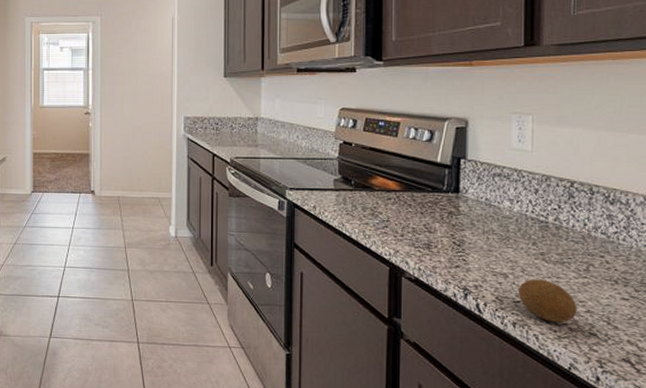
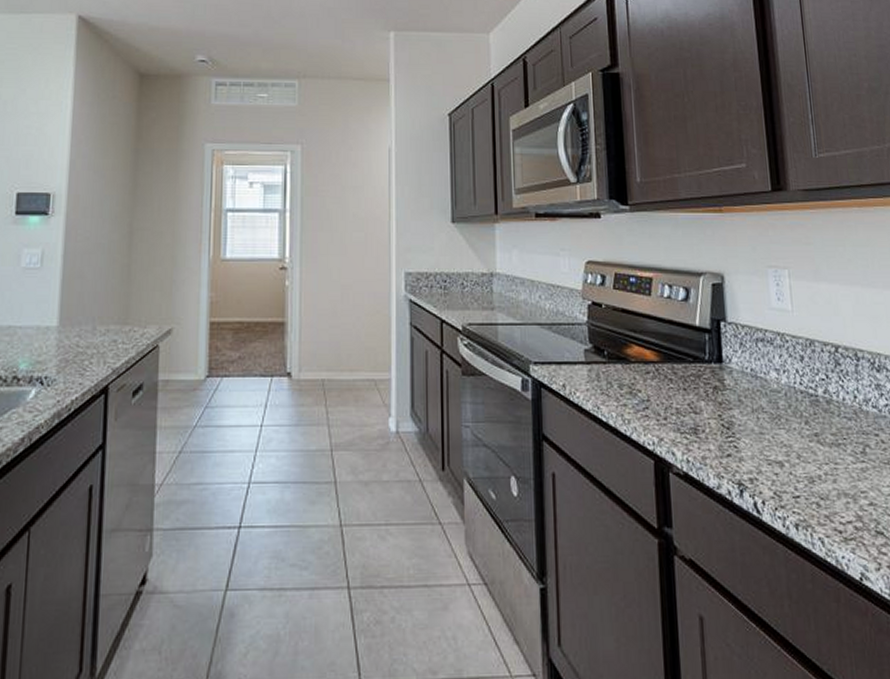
fruit: present [517,279,577,323] -> none [796,466,861,521]

